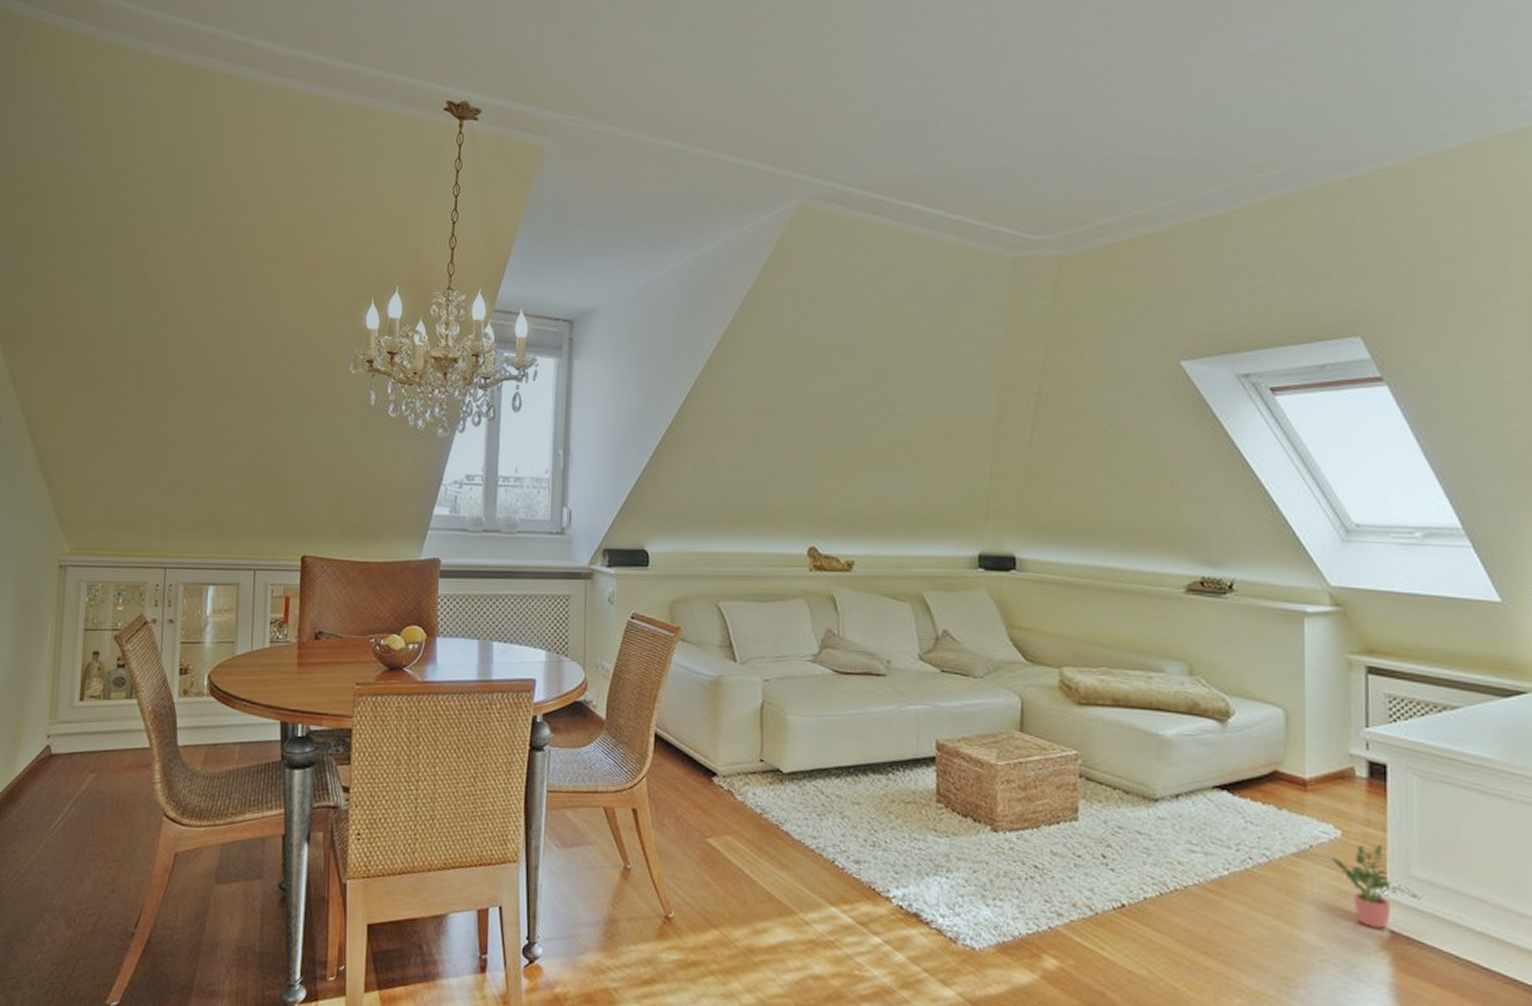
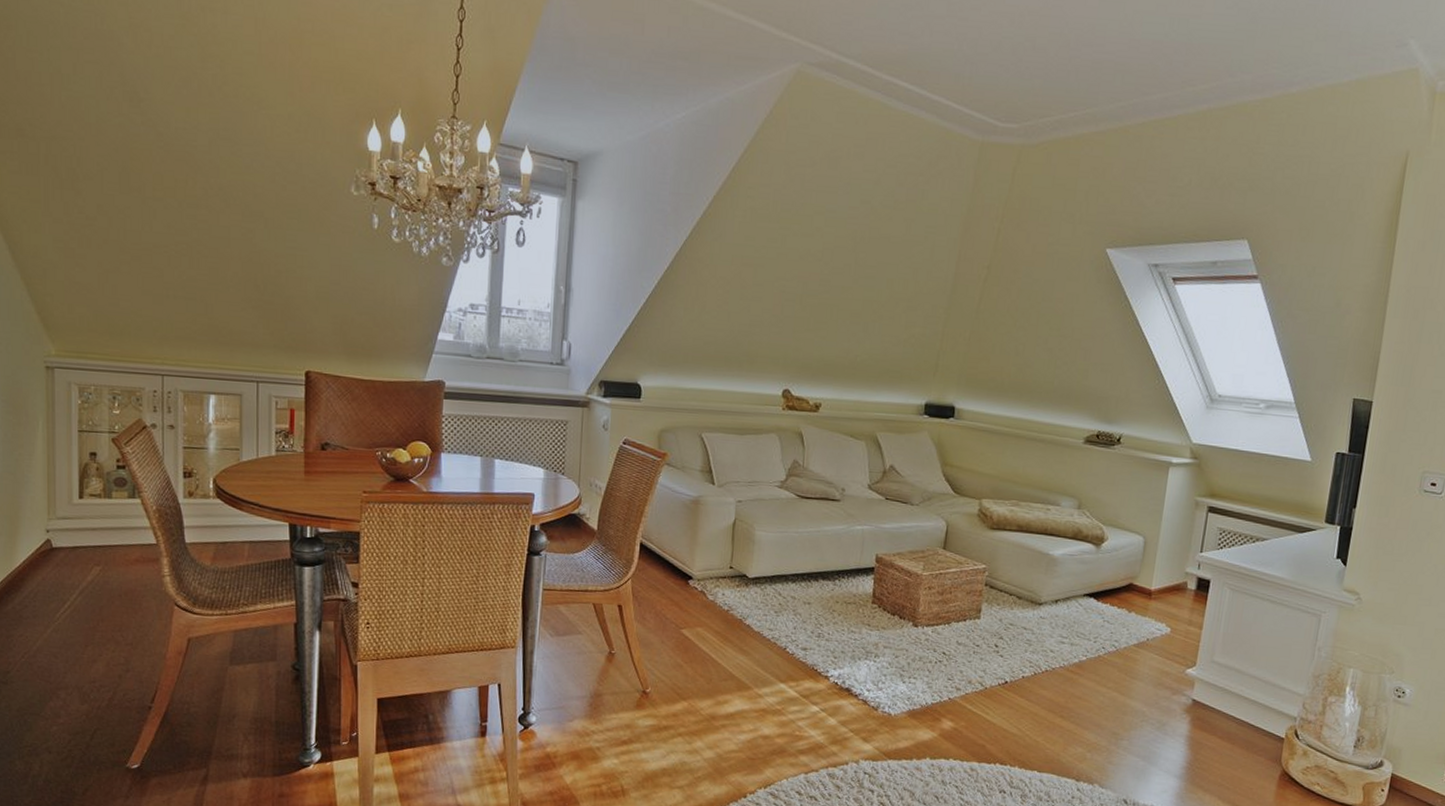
potted plant: present [1332,843,1421,928] -> none [1161,638,1218,698]

